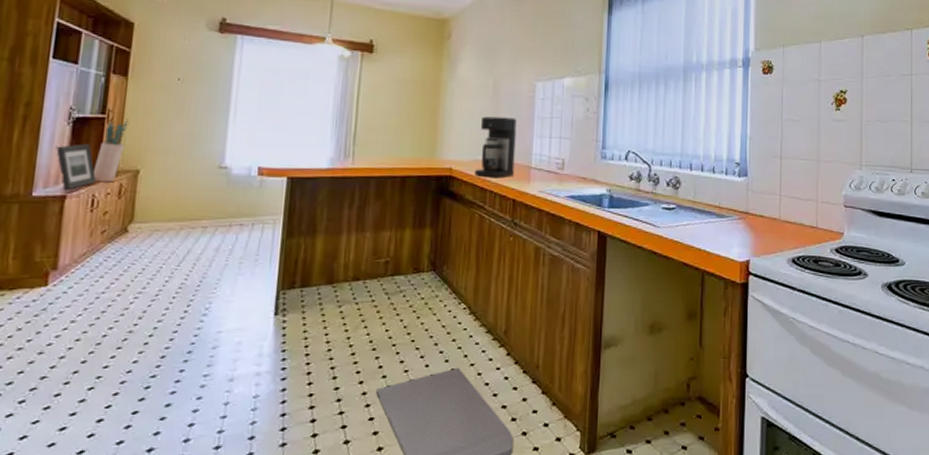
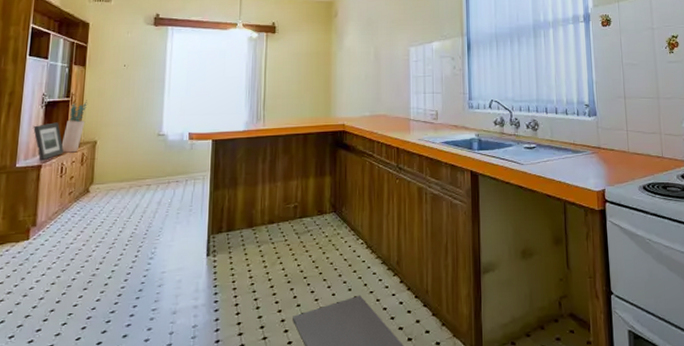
coffee maker: present [474,116,517,178] -> none [363,78,396,130]

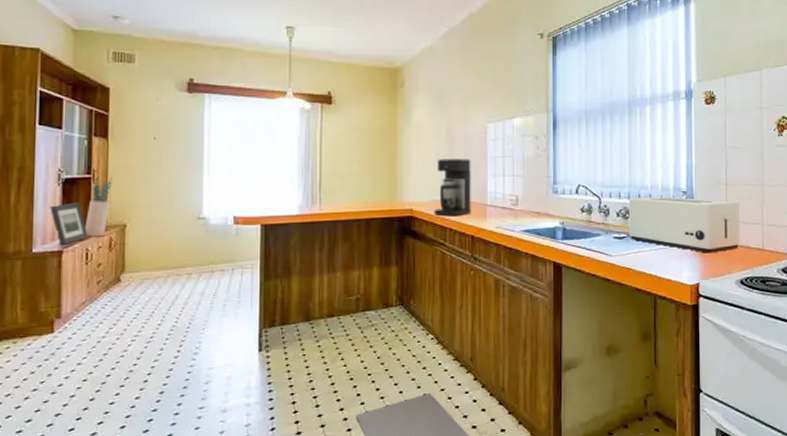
coffee maker: none [363,78,396,130] -> present [434,159,471,217]
toaster: none [537,109,640,161] -> present [629,196,740,253]

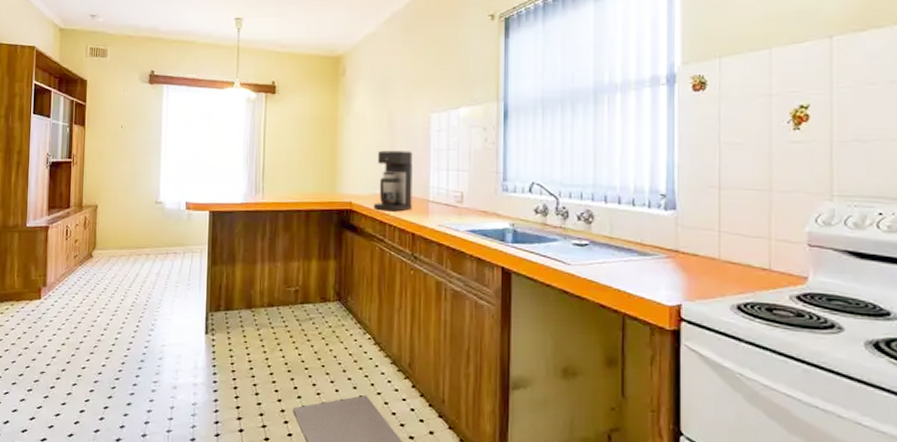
picture frame: present [50,202,89,246] -> none [40,183,69,222]
vase: present [84,177,114,237] -> none [65,162,89,216]
toaster: present [629,196,740,253] -> none [593,199,737,270]

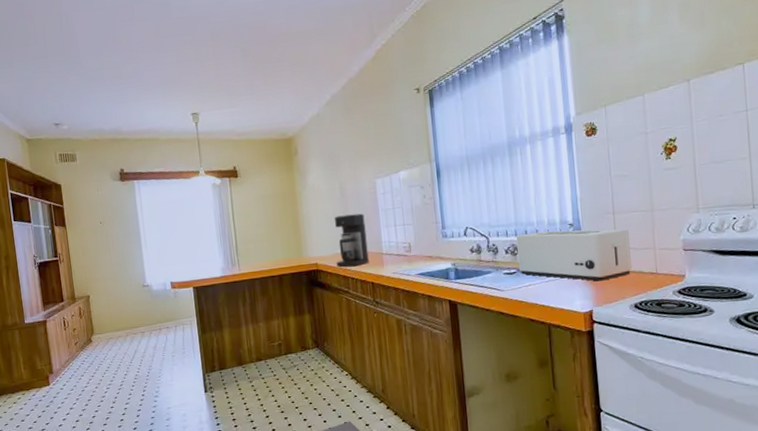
toaster: none [593,199,737,270] -> present [516,228,632,282]

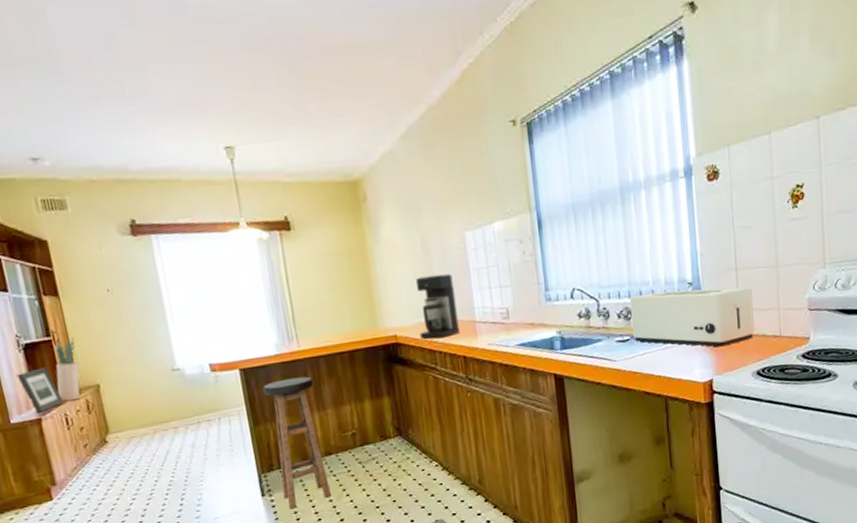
picture frame: none [32,281,63,317] -> present [17,367,64,414]
vase: none [59,258,76,308] -> present [55,337,81,402]
bar stool: none [210,295,260,405] -> present [263,376,331,509]

